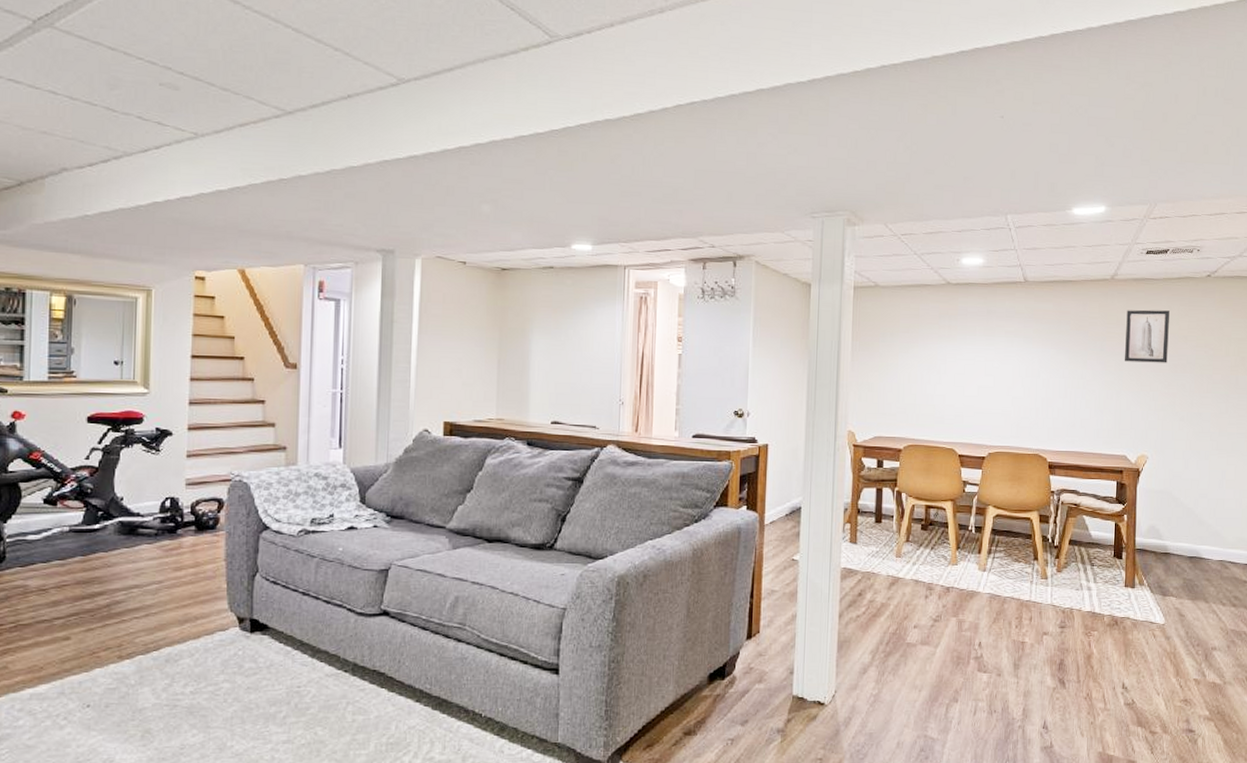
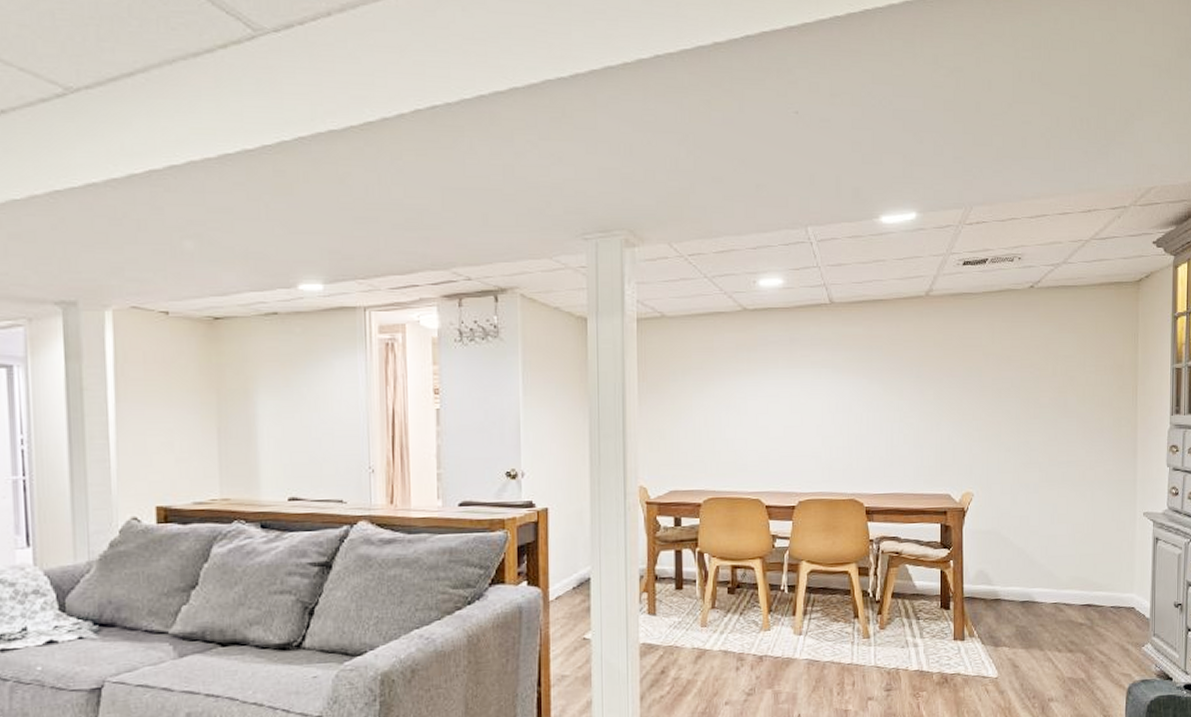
wall art: present [1125,309,1170,363] -> none [944,328,991,389]

